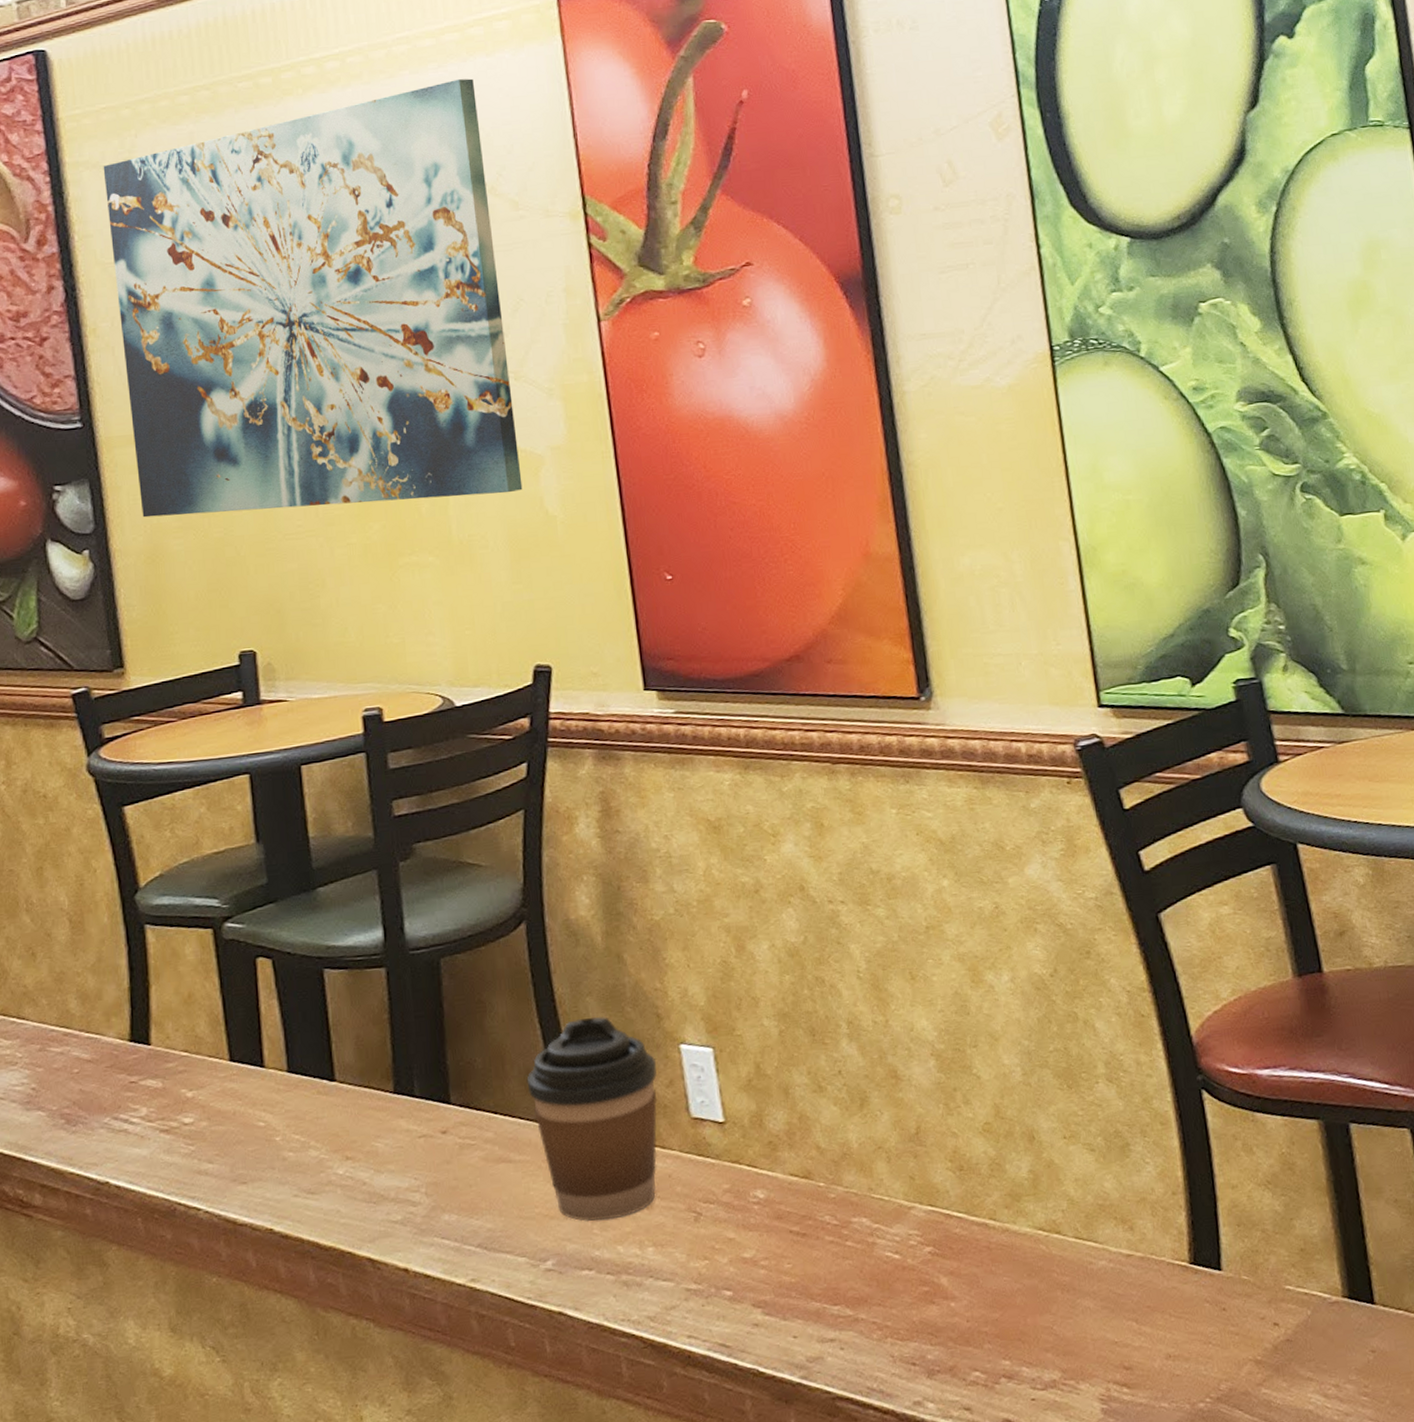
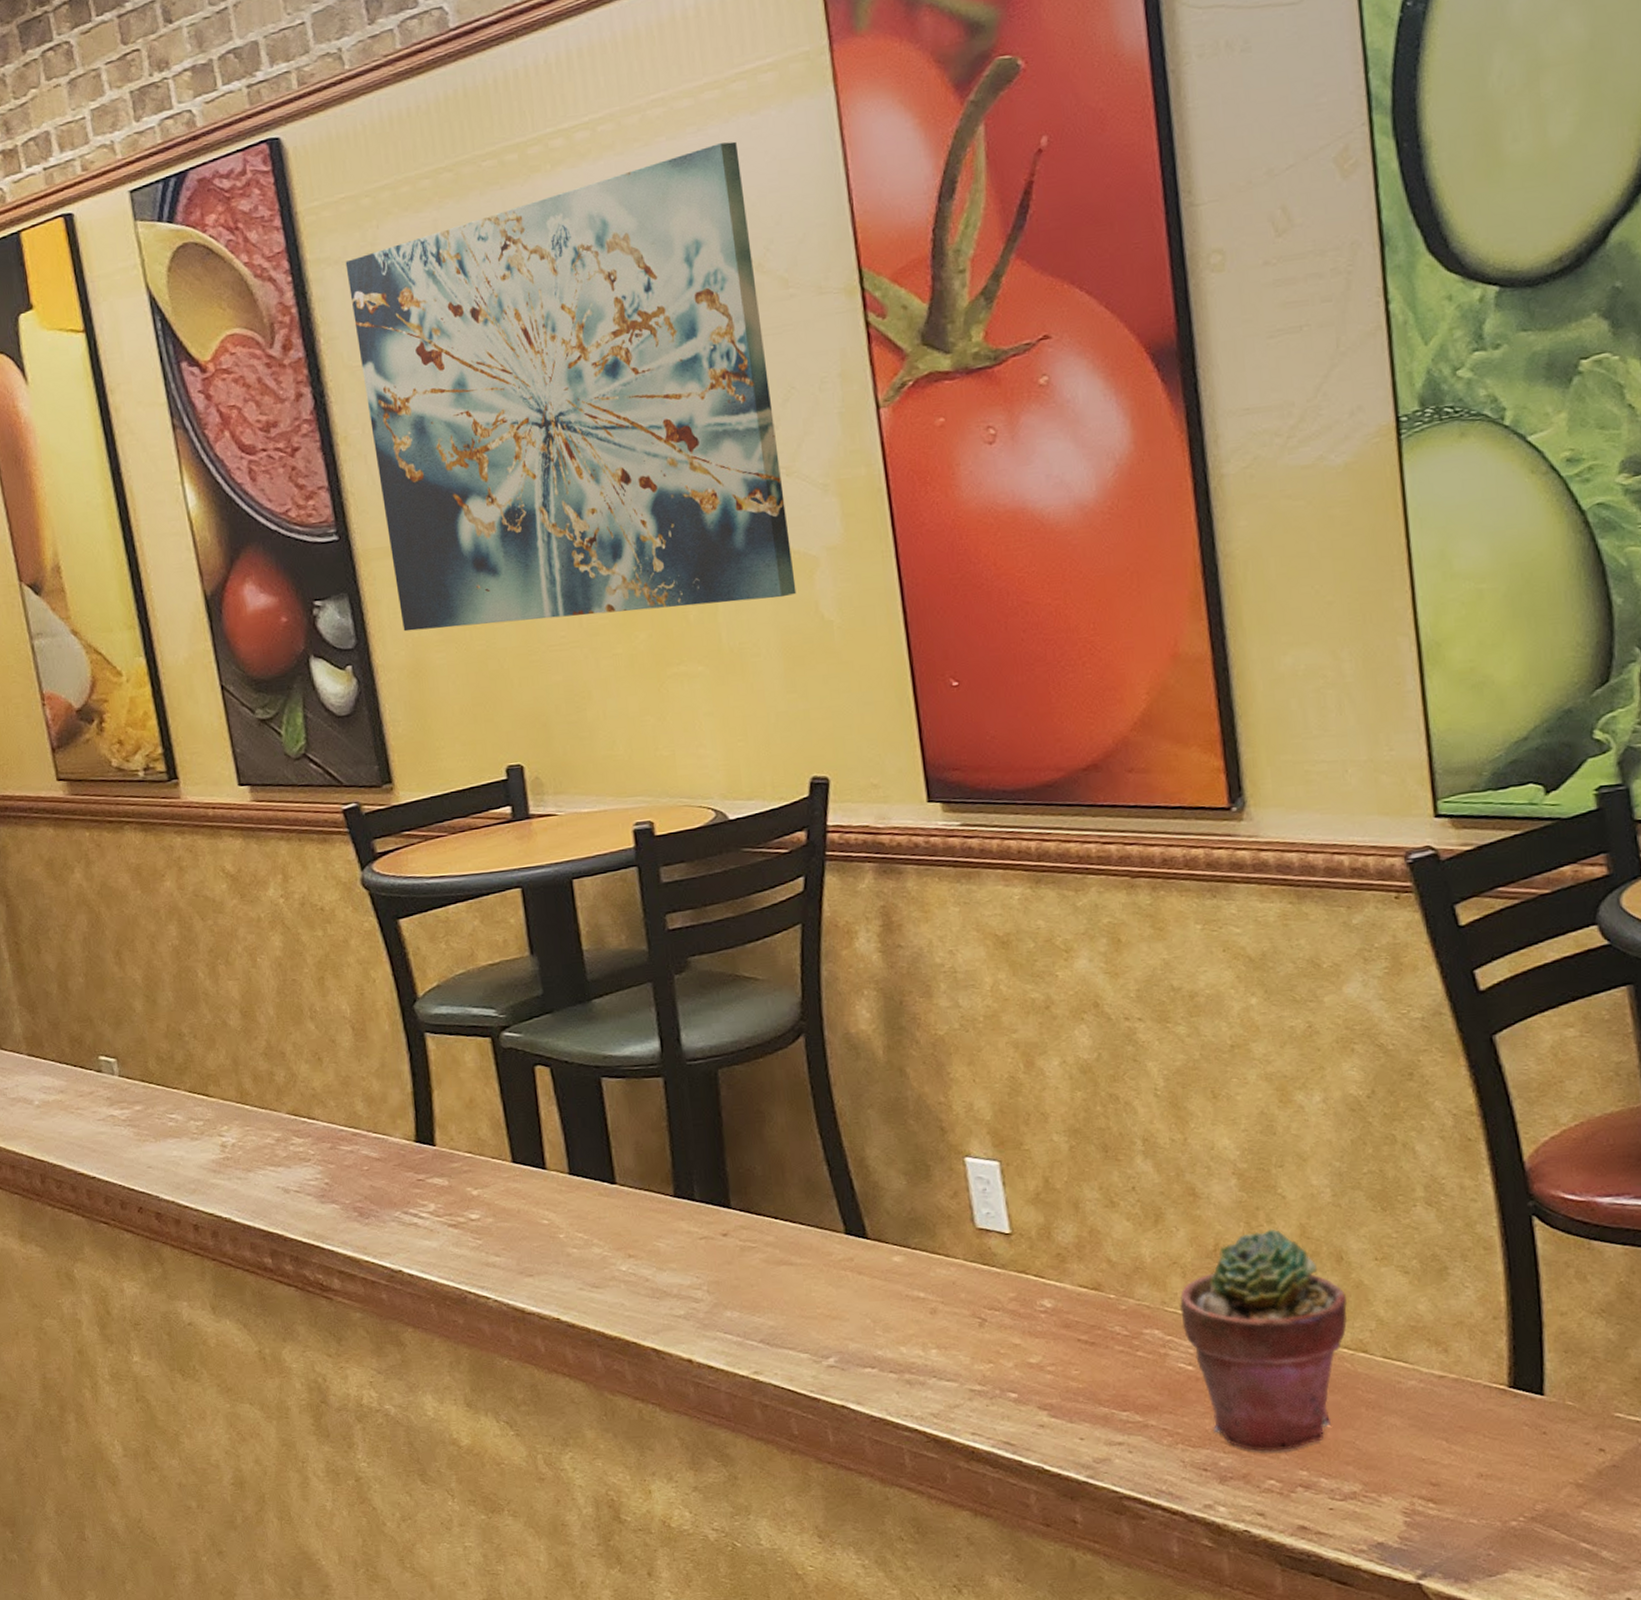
coffee cup: present [526,1016,658,1222] -> none [807,1128,941,1323]
potted succulent: none [886,1109,1041,1342] -> present [1180,1229,1348,1452]

